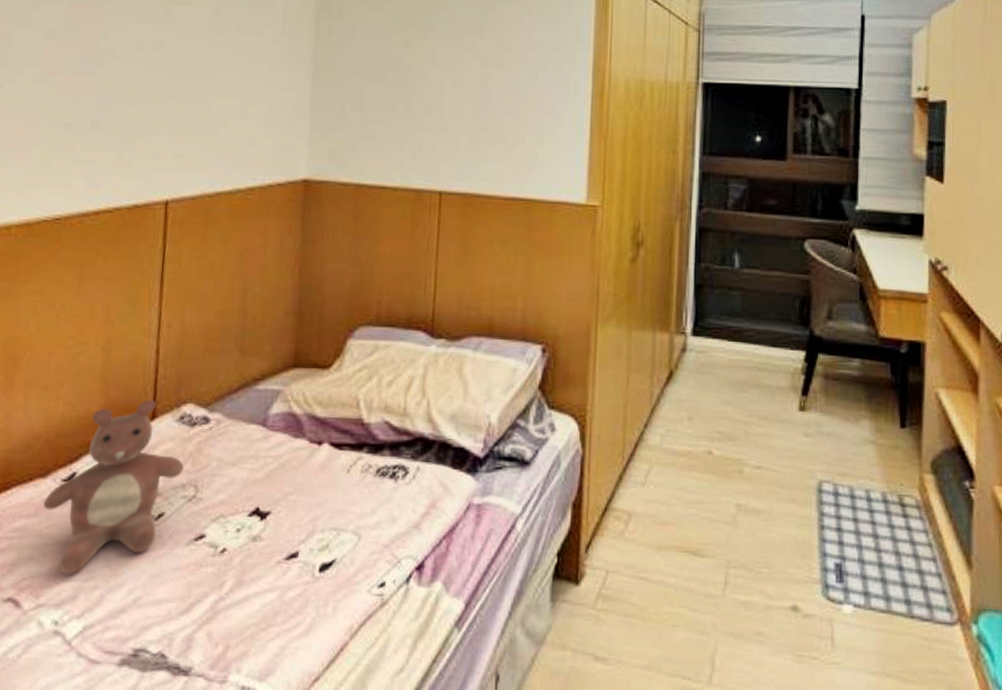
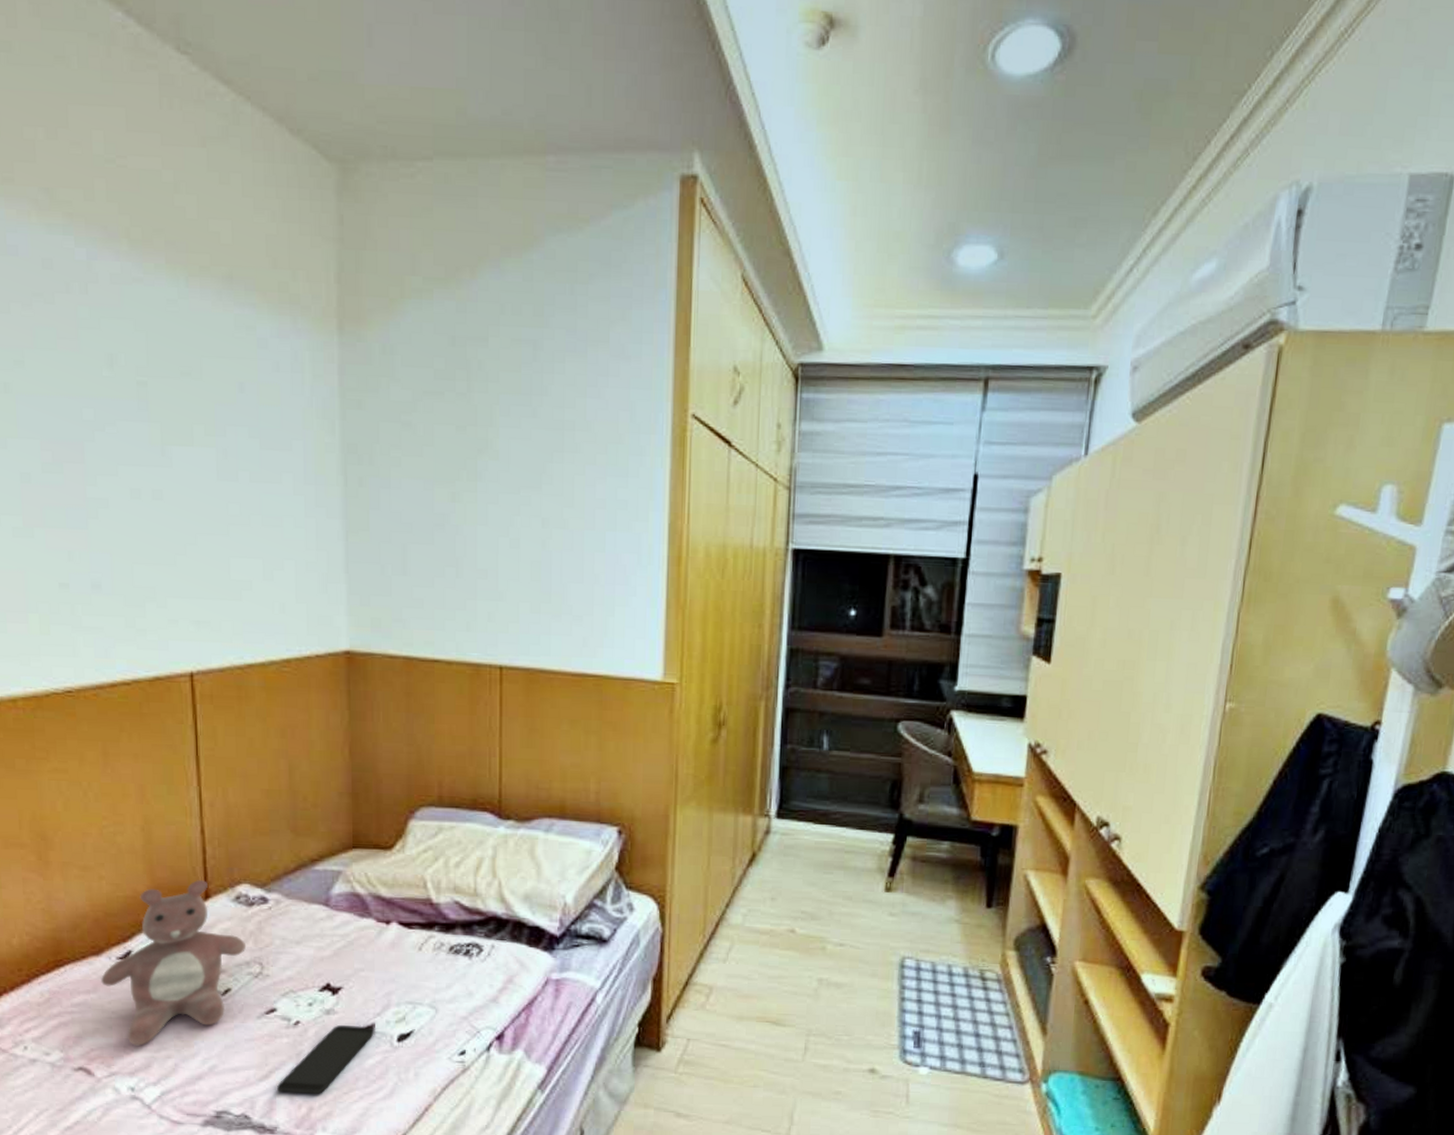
mobile phone: none [196,552,300,631] -> present [277,1024,377,1095]

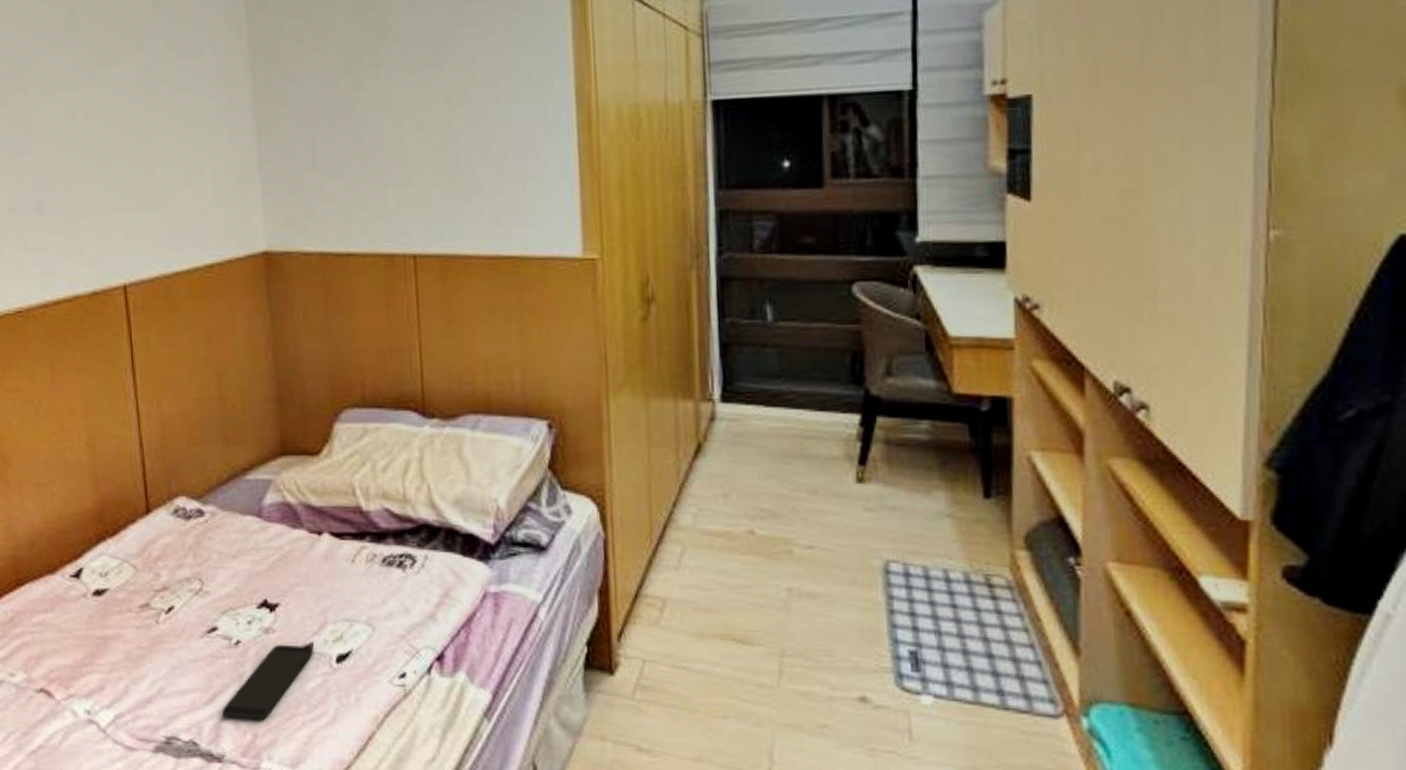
stuffed animal: present [101,880,247,1046] -> none [56,494,187,667]

